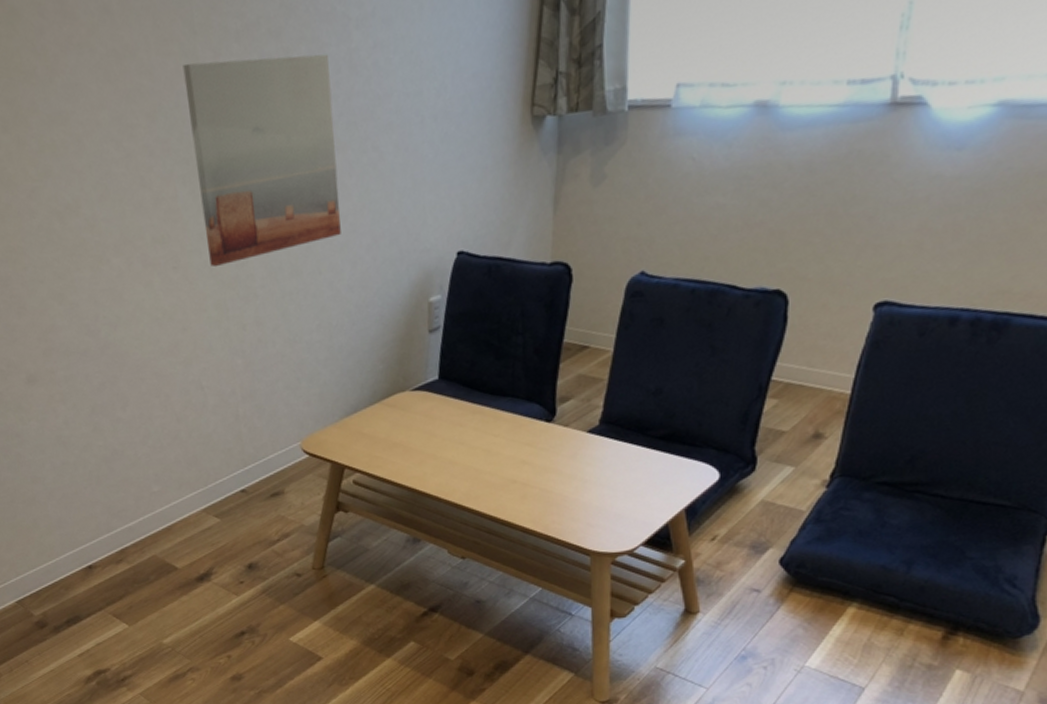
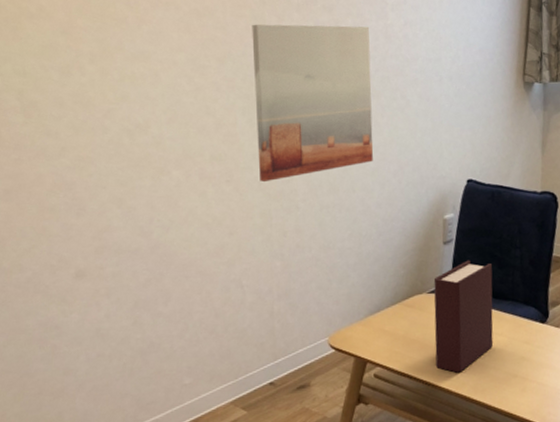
bible: none [418,350,489,479] -> present [433,260,494,373]

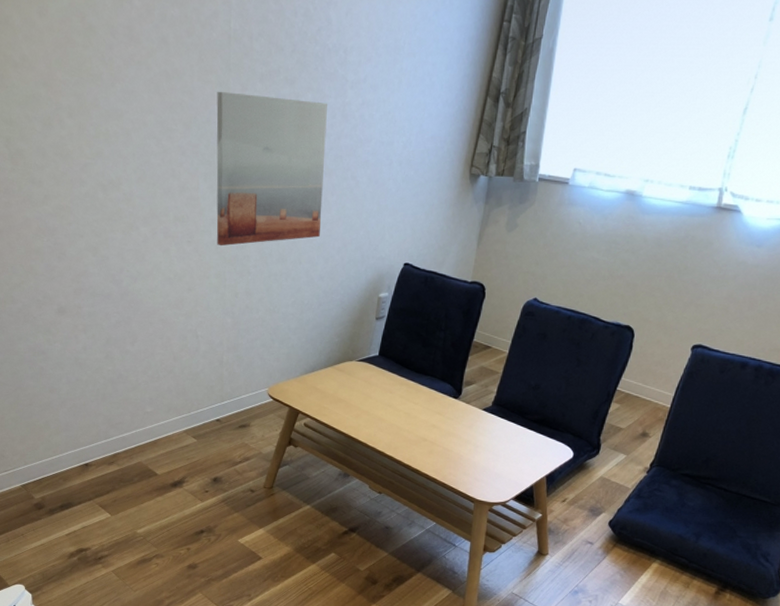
bible: present [433,260,494,373] -> none [358,336,417,431]

